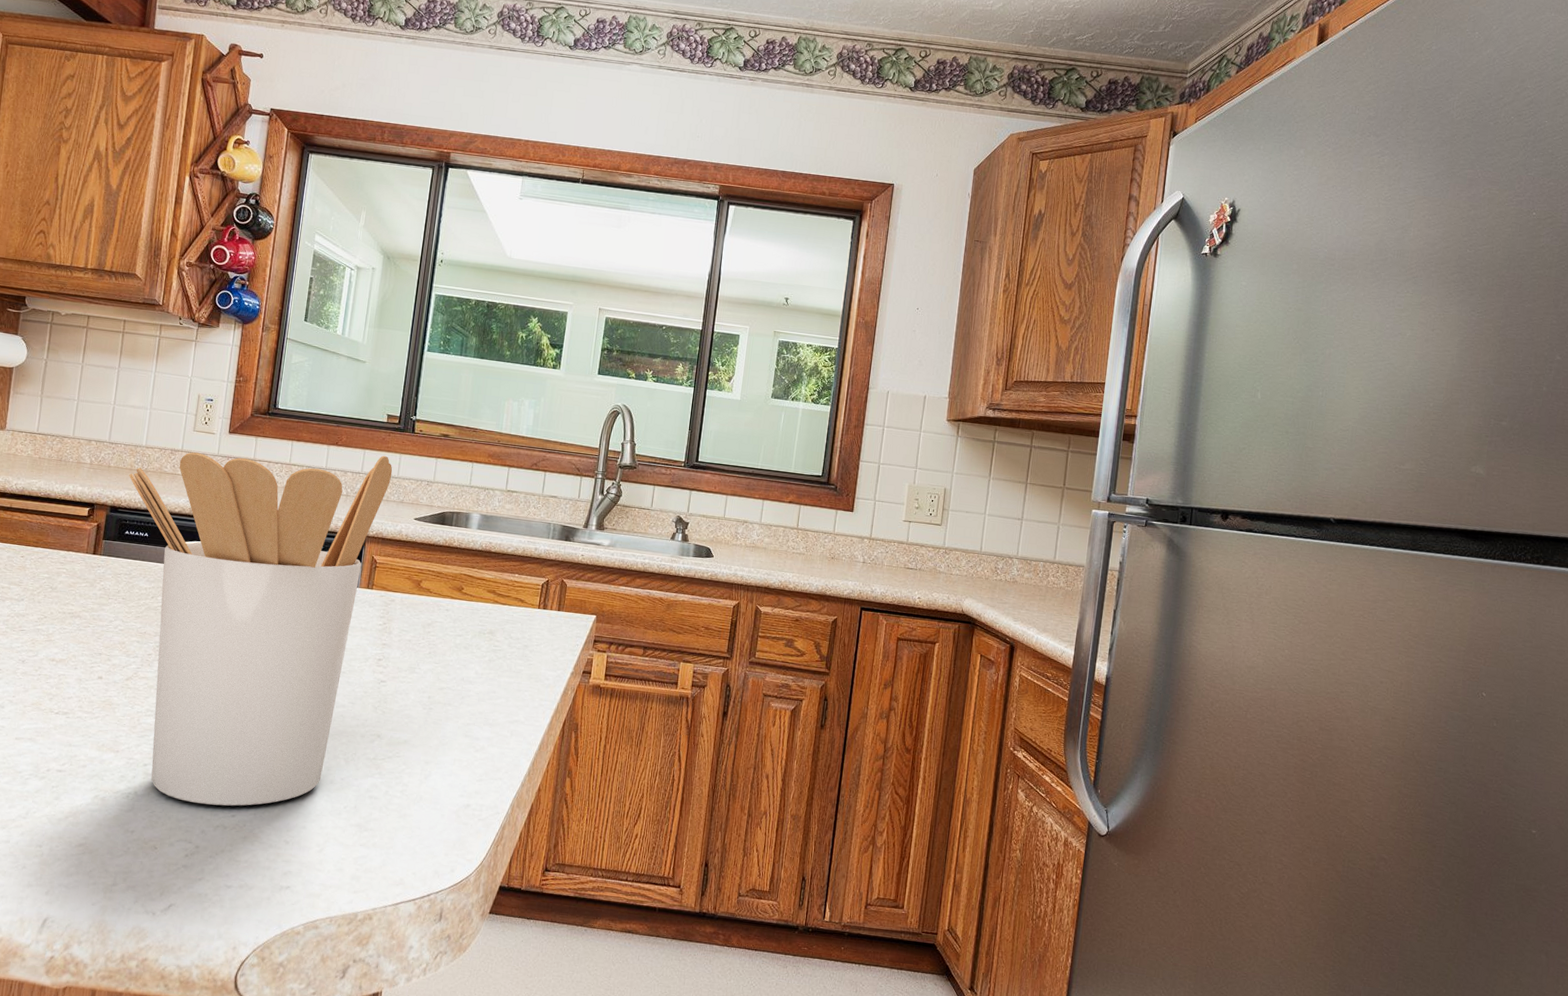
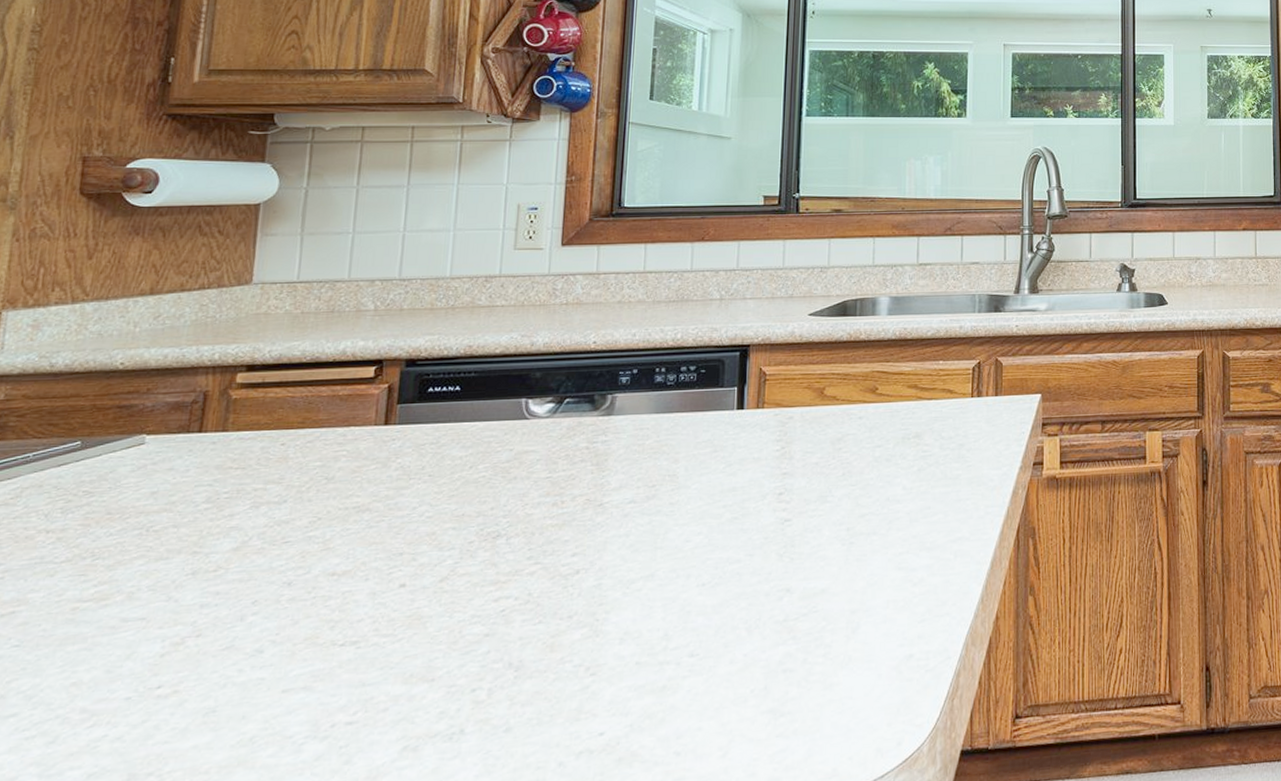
utensil holder: present [129,452,393,806] -> none [429,245,776,729]

